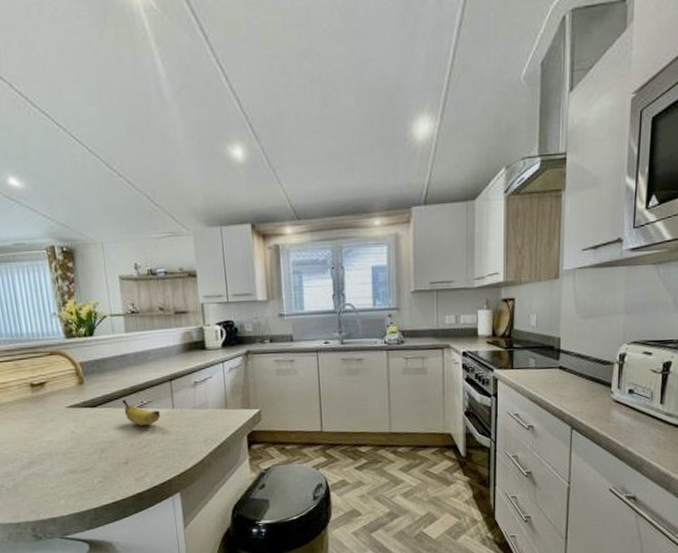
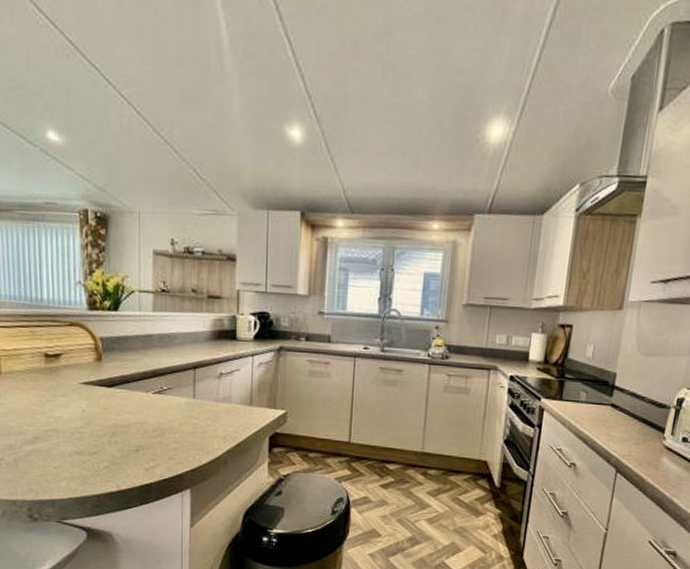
banana: present [121,399,161,425] -> none [140,382,180,413]

